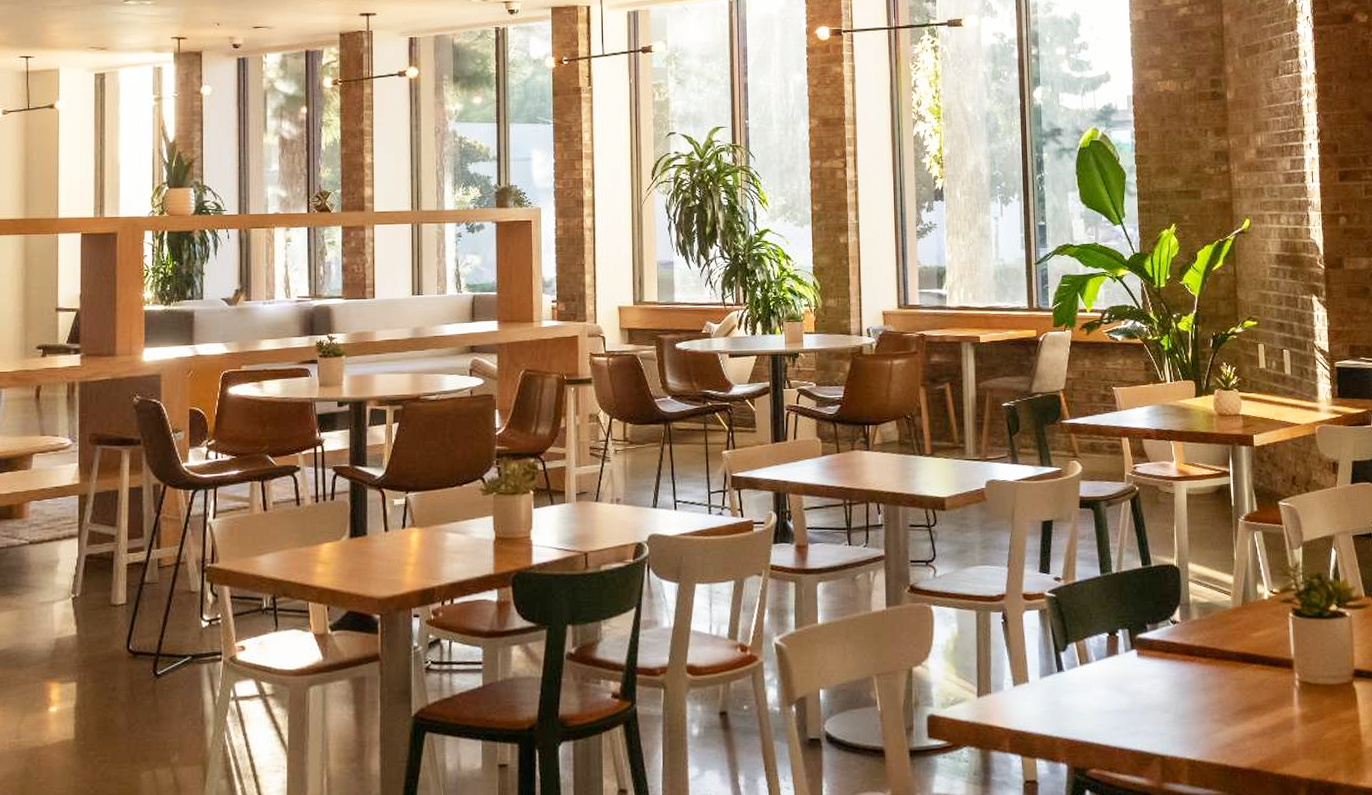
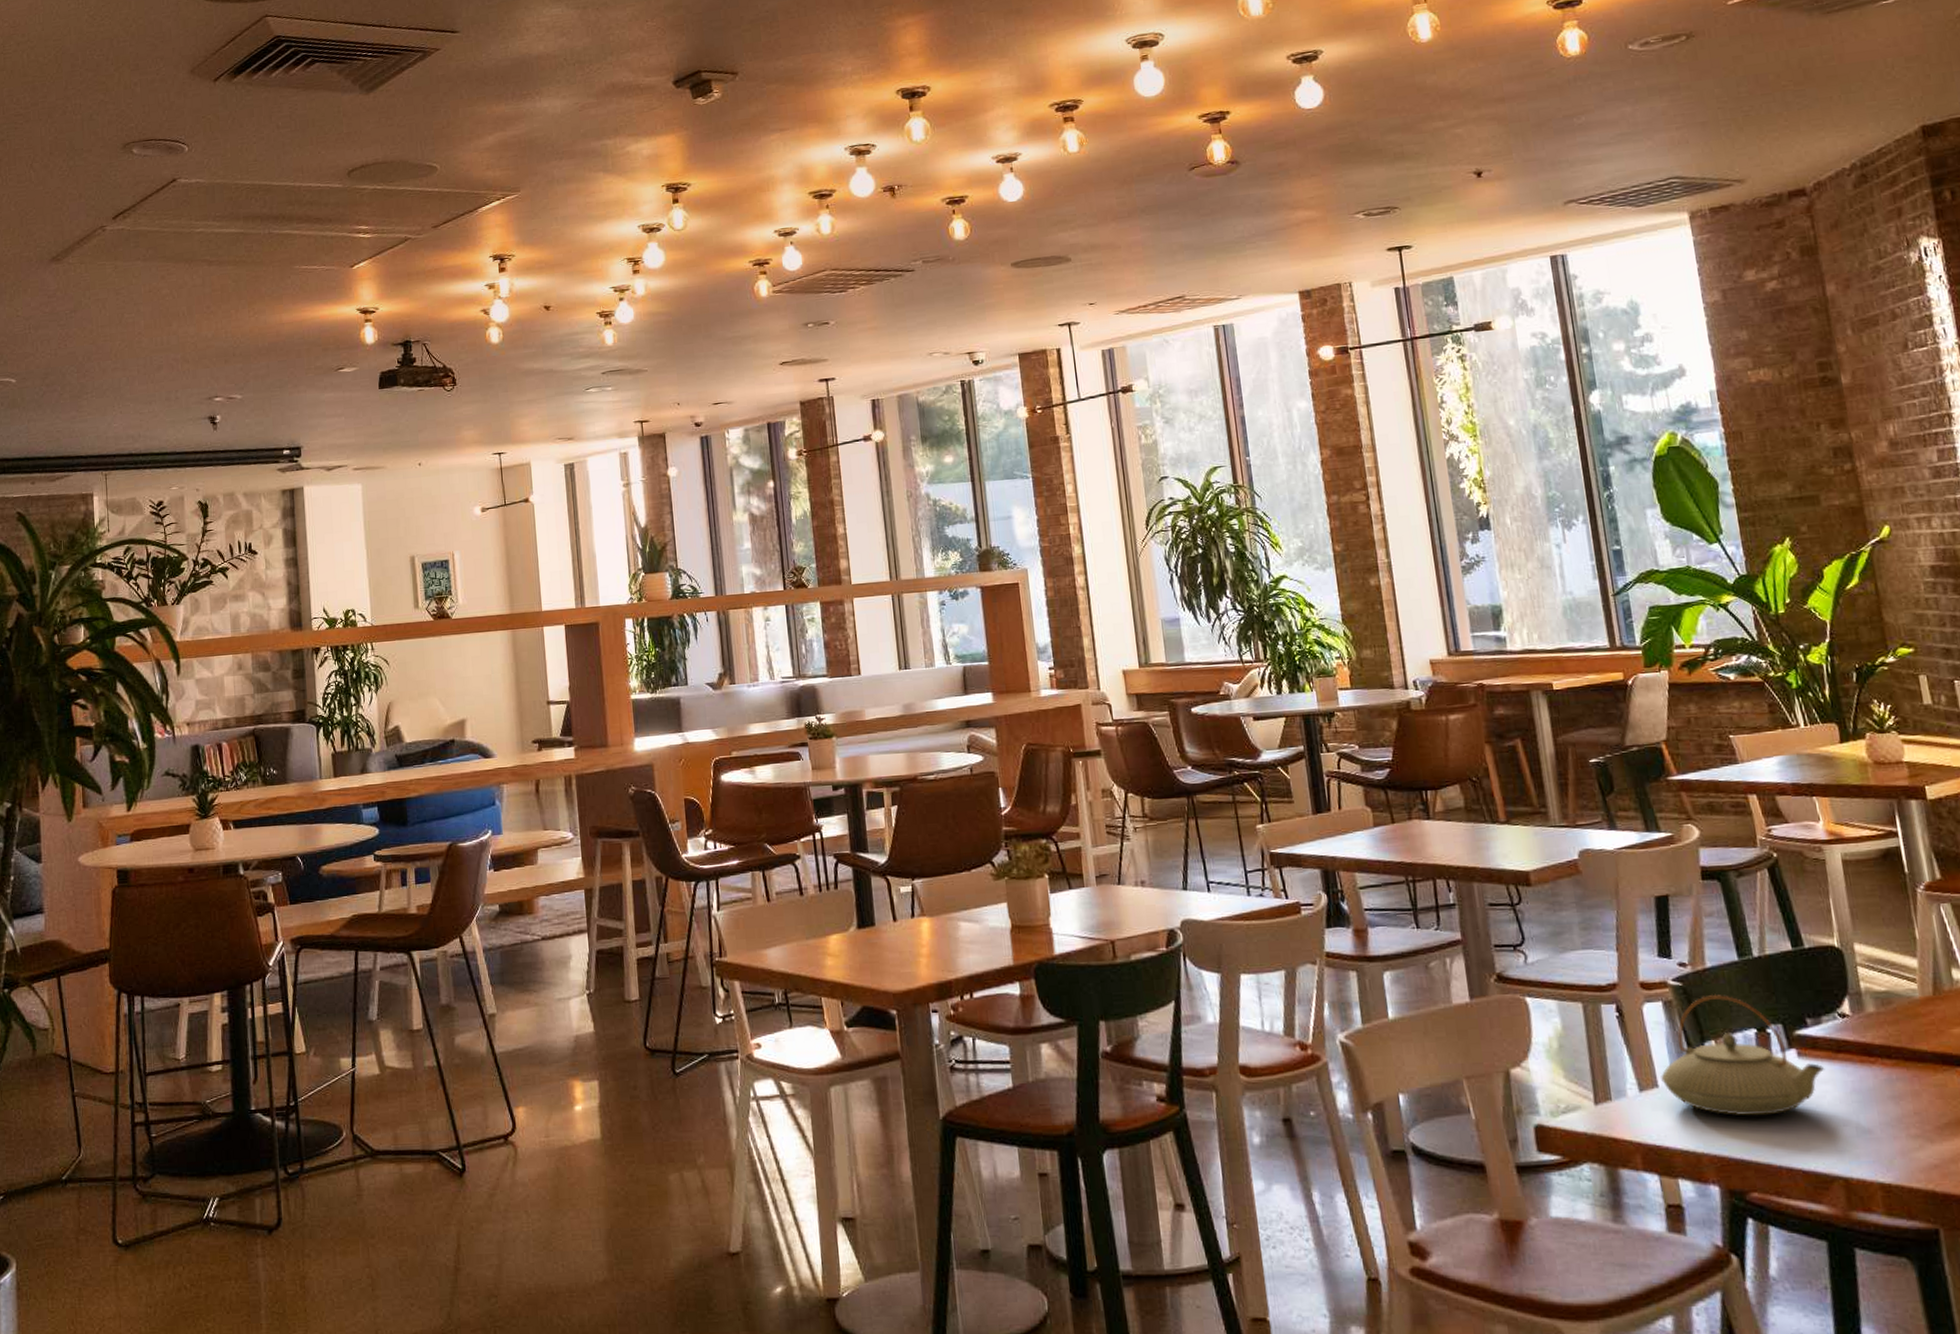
teapot: none [1031,604,1157,706] -> present [1661,994,1825,1116]

